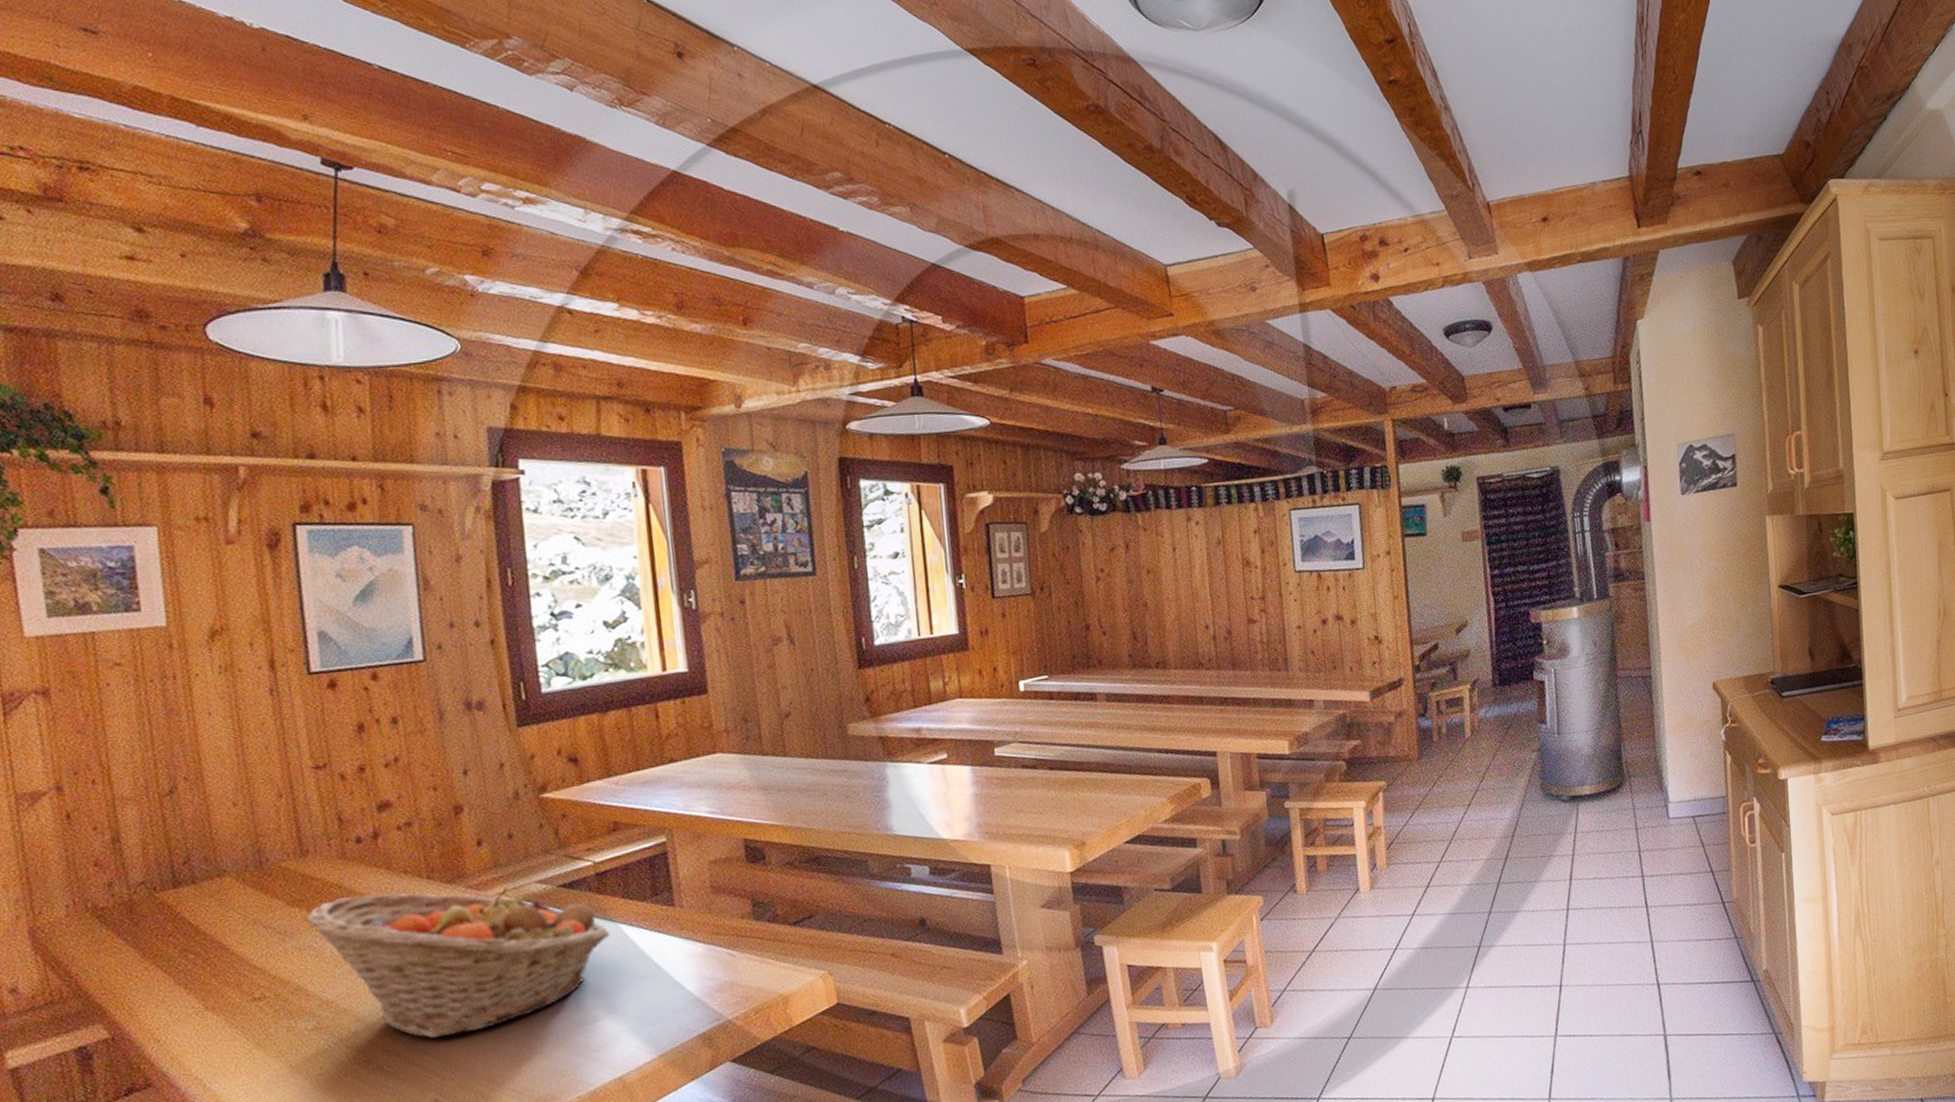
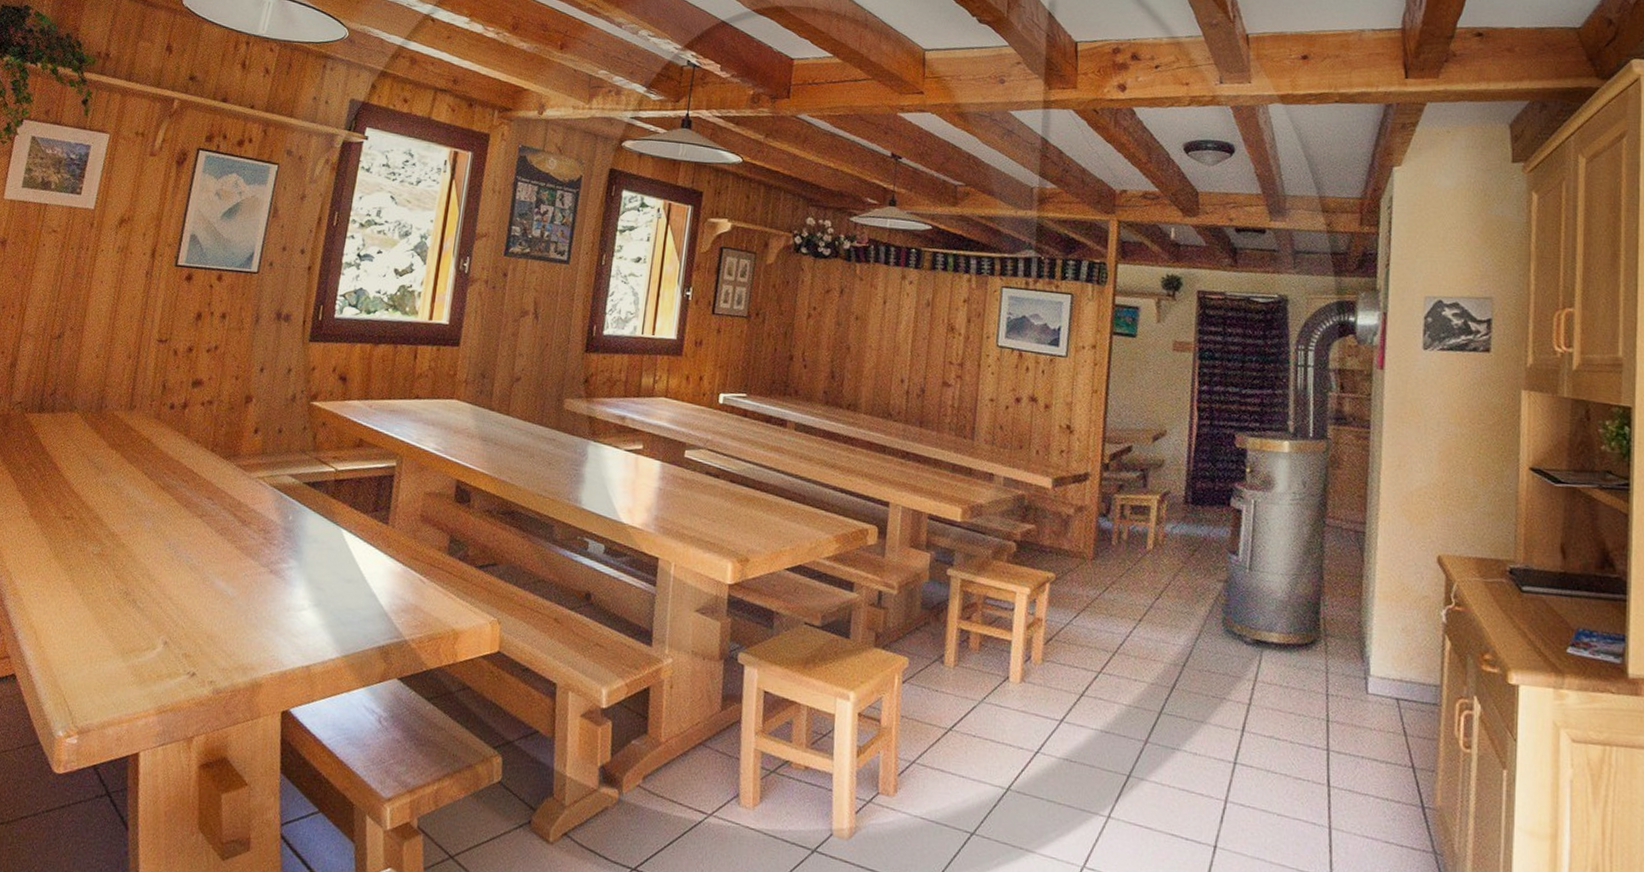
fruit basket: present [305,887,610,1038] -> none [117,450,332,592]

